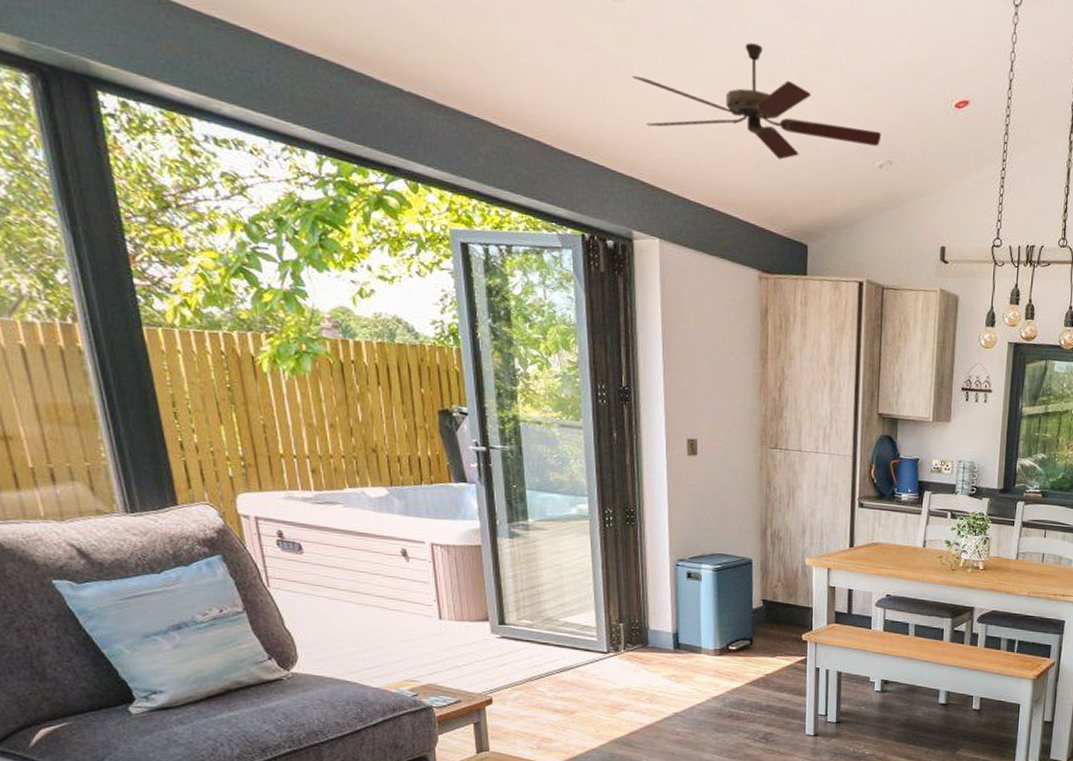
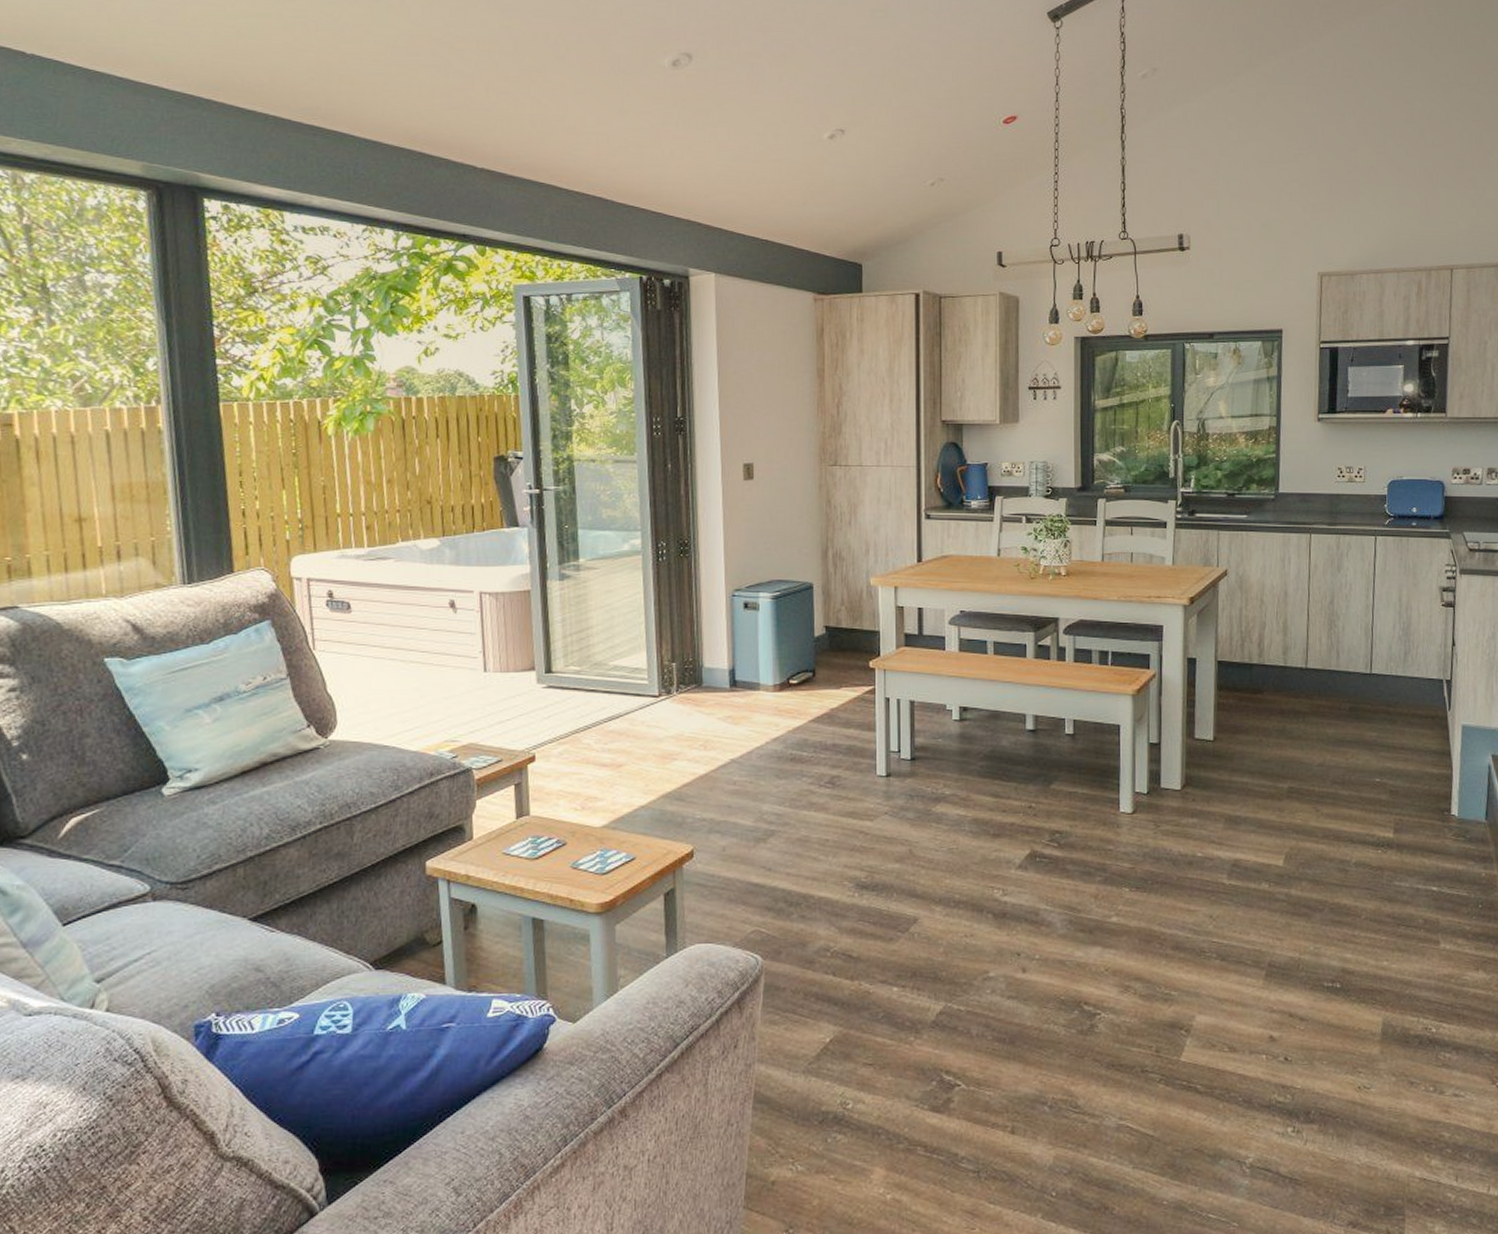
ceiling fan: present [632,42,881,160] -> none [690,90,931,189]

